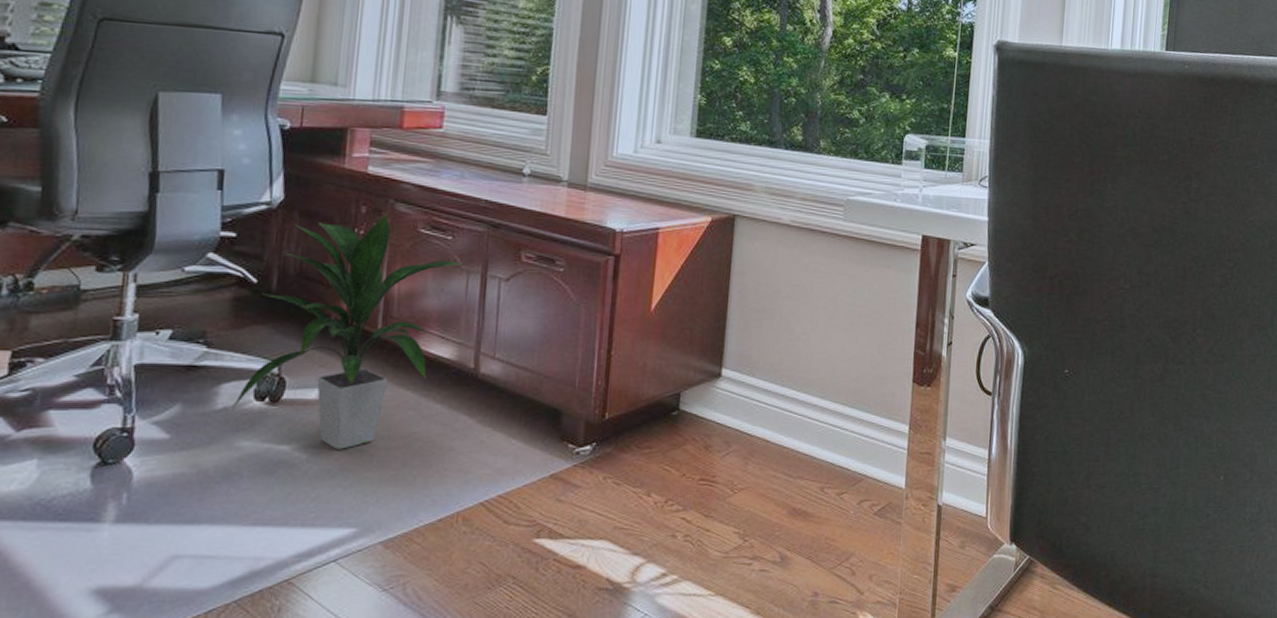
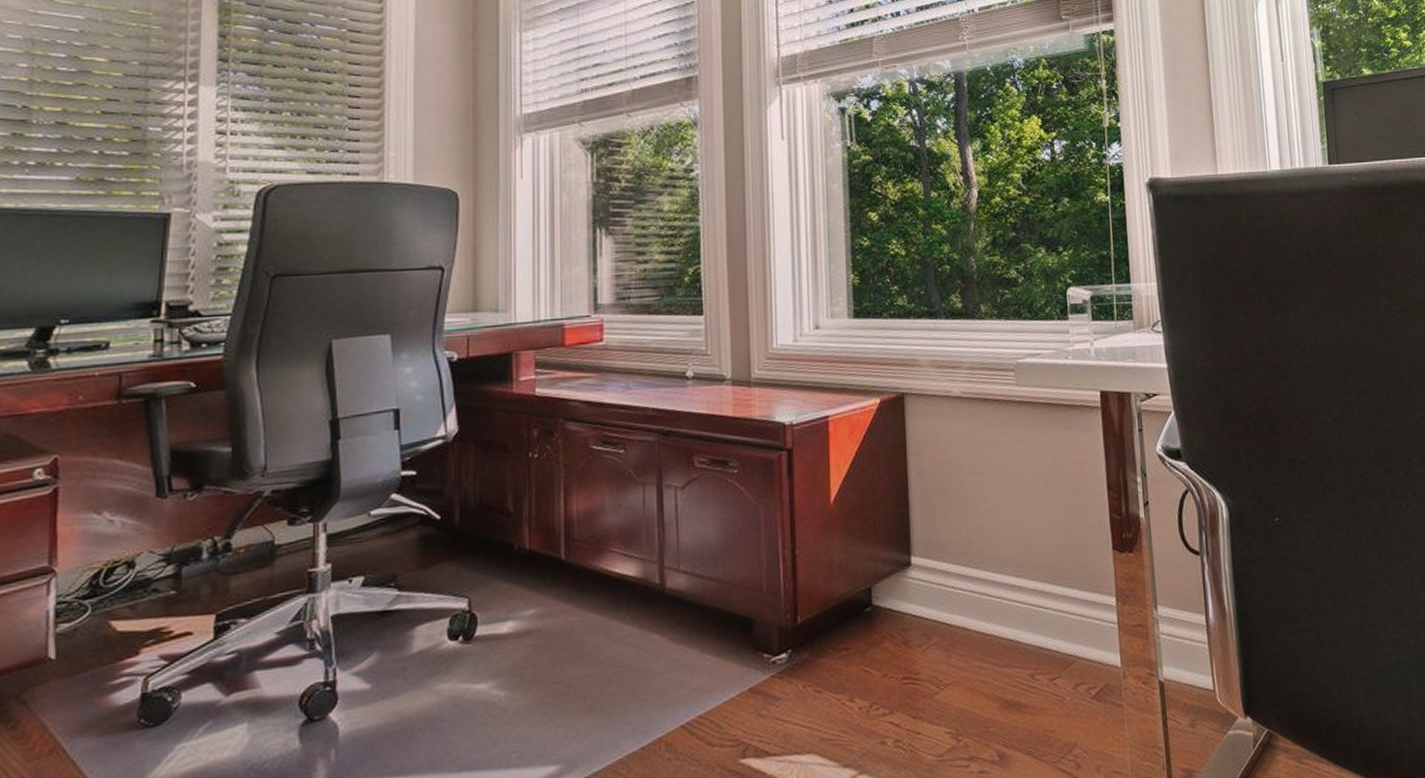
indoor plant: present [231,211,462,450] -> none [426,431,636,684]

